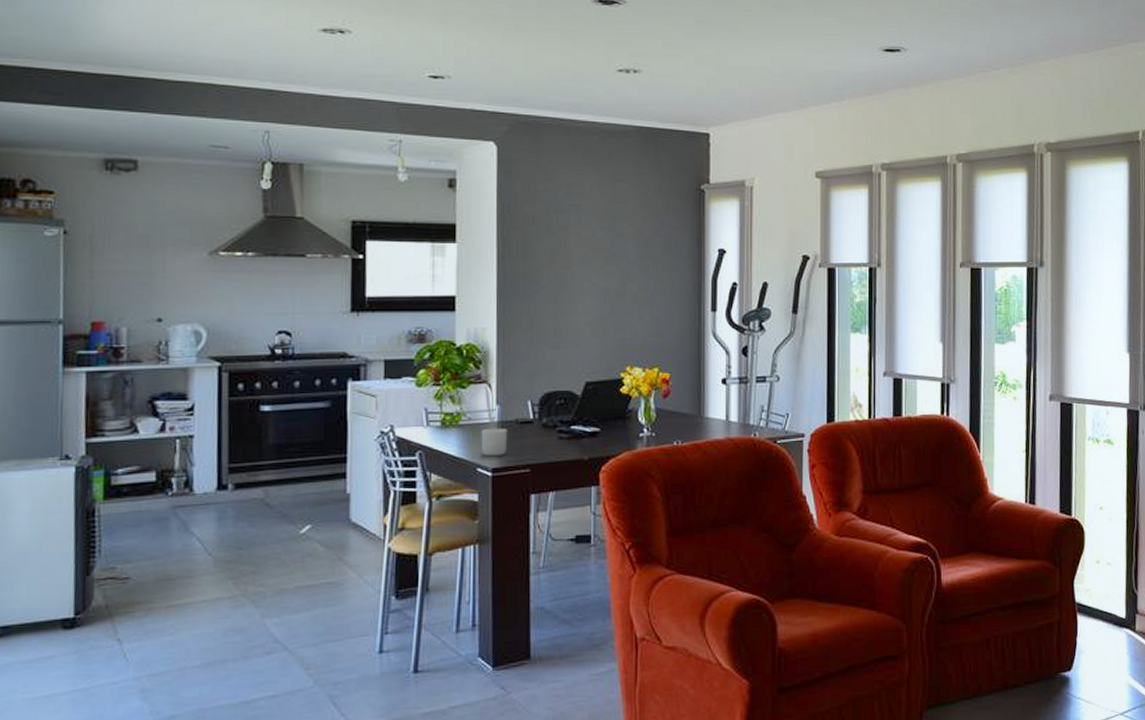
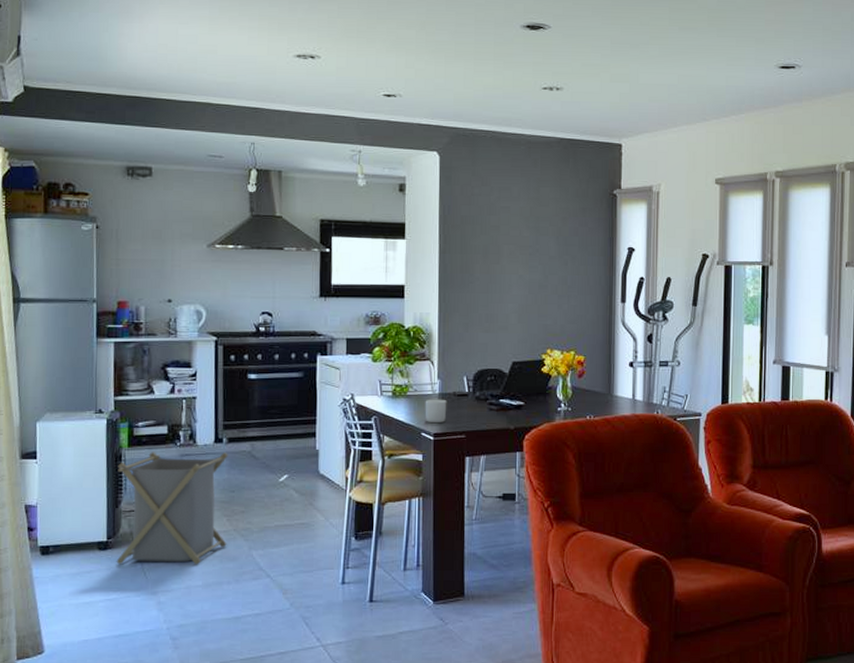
laundry basket: none [86,501,235,646] -> present [116,452,228,565]

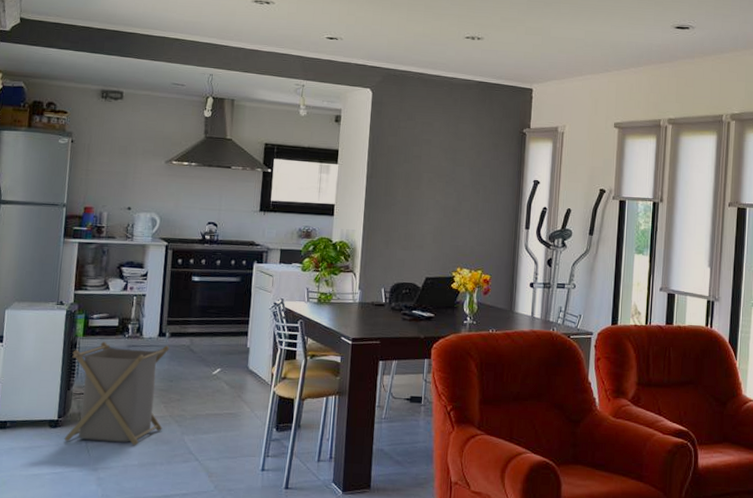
mug: present [425,399,447,422] -> none [345,307,366,329]

